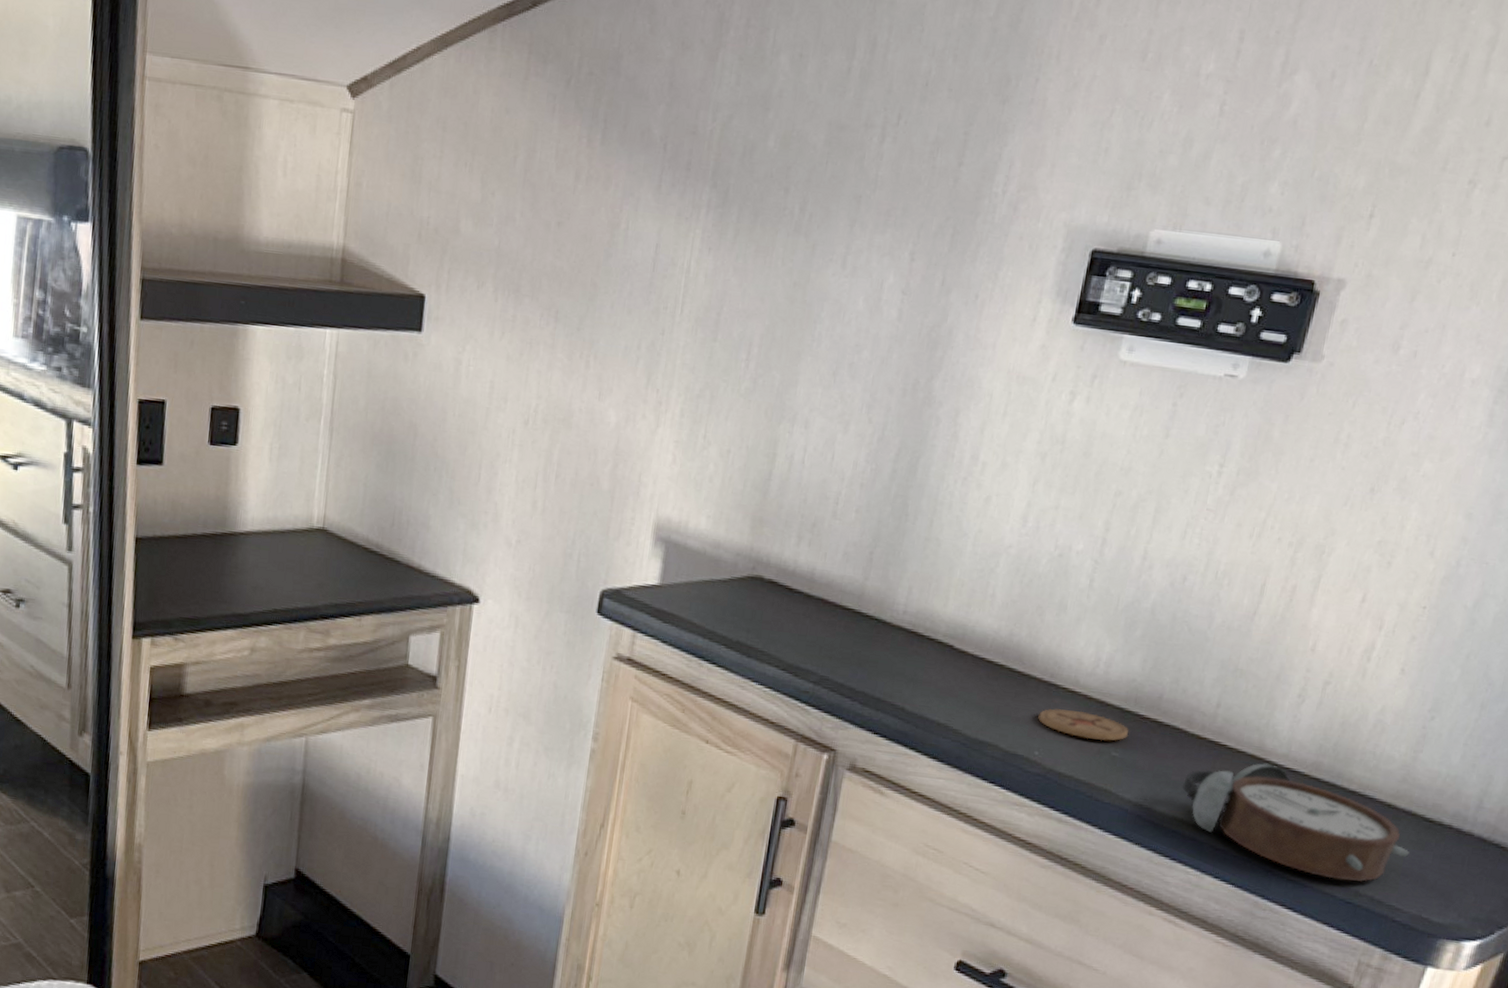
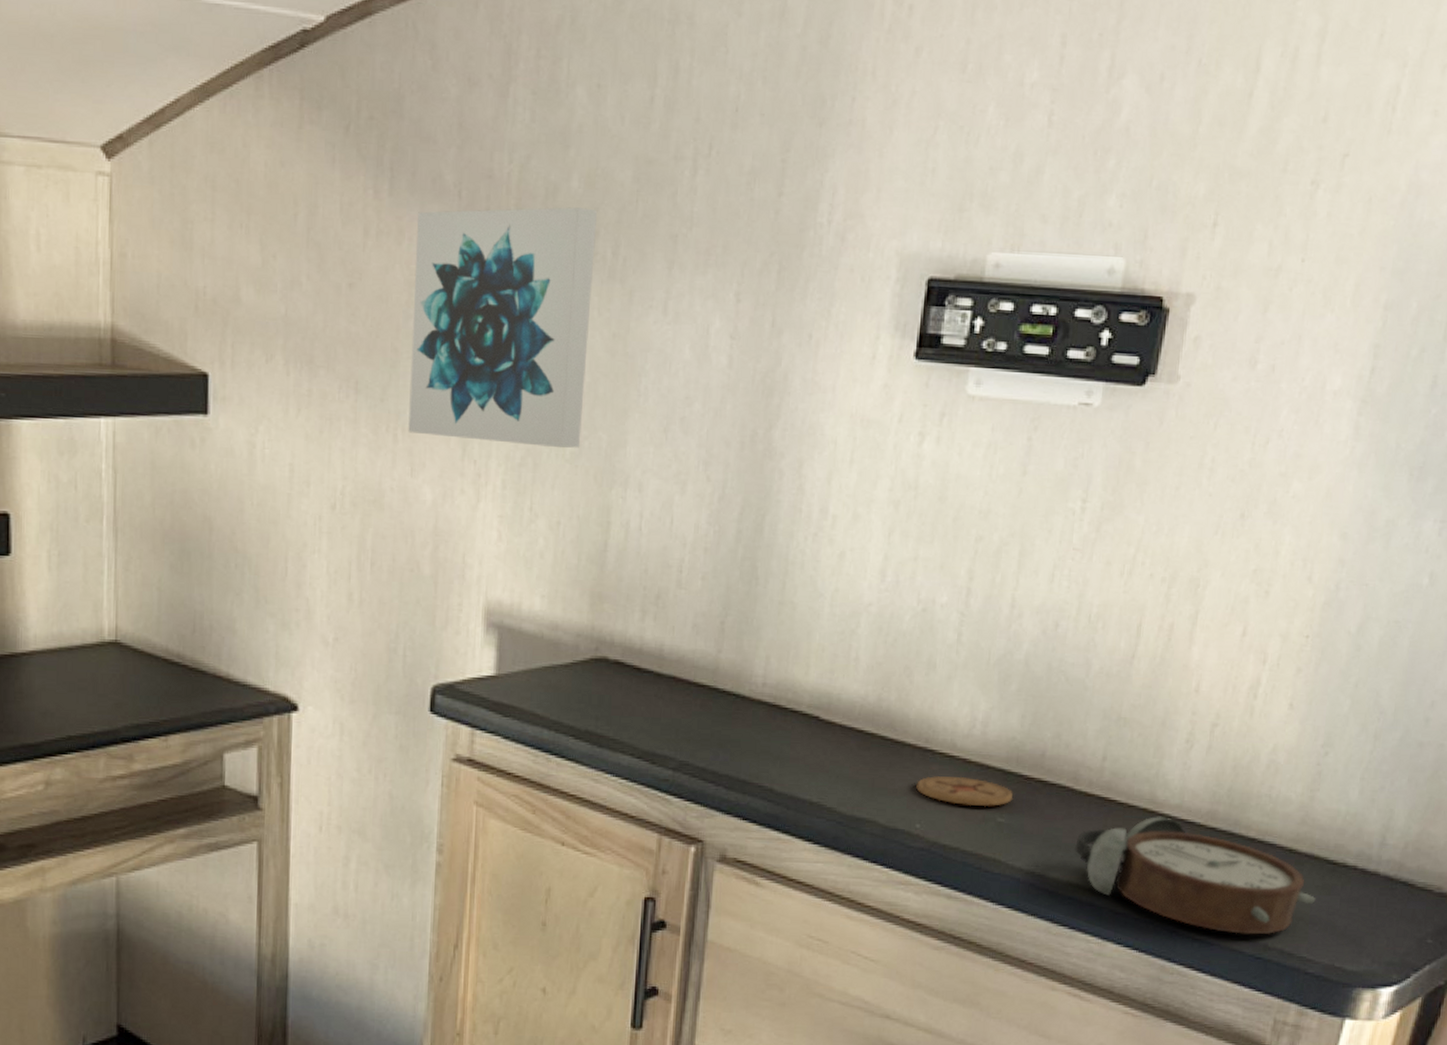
wall art: none [599,161,790,385] -> present [408,207,598,448]

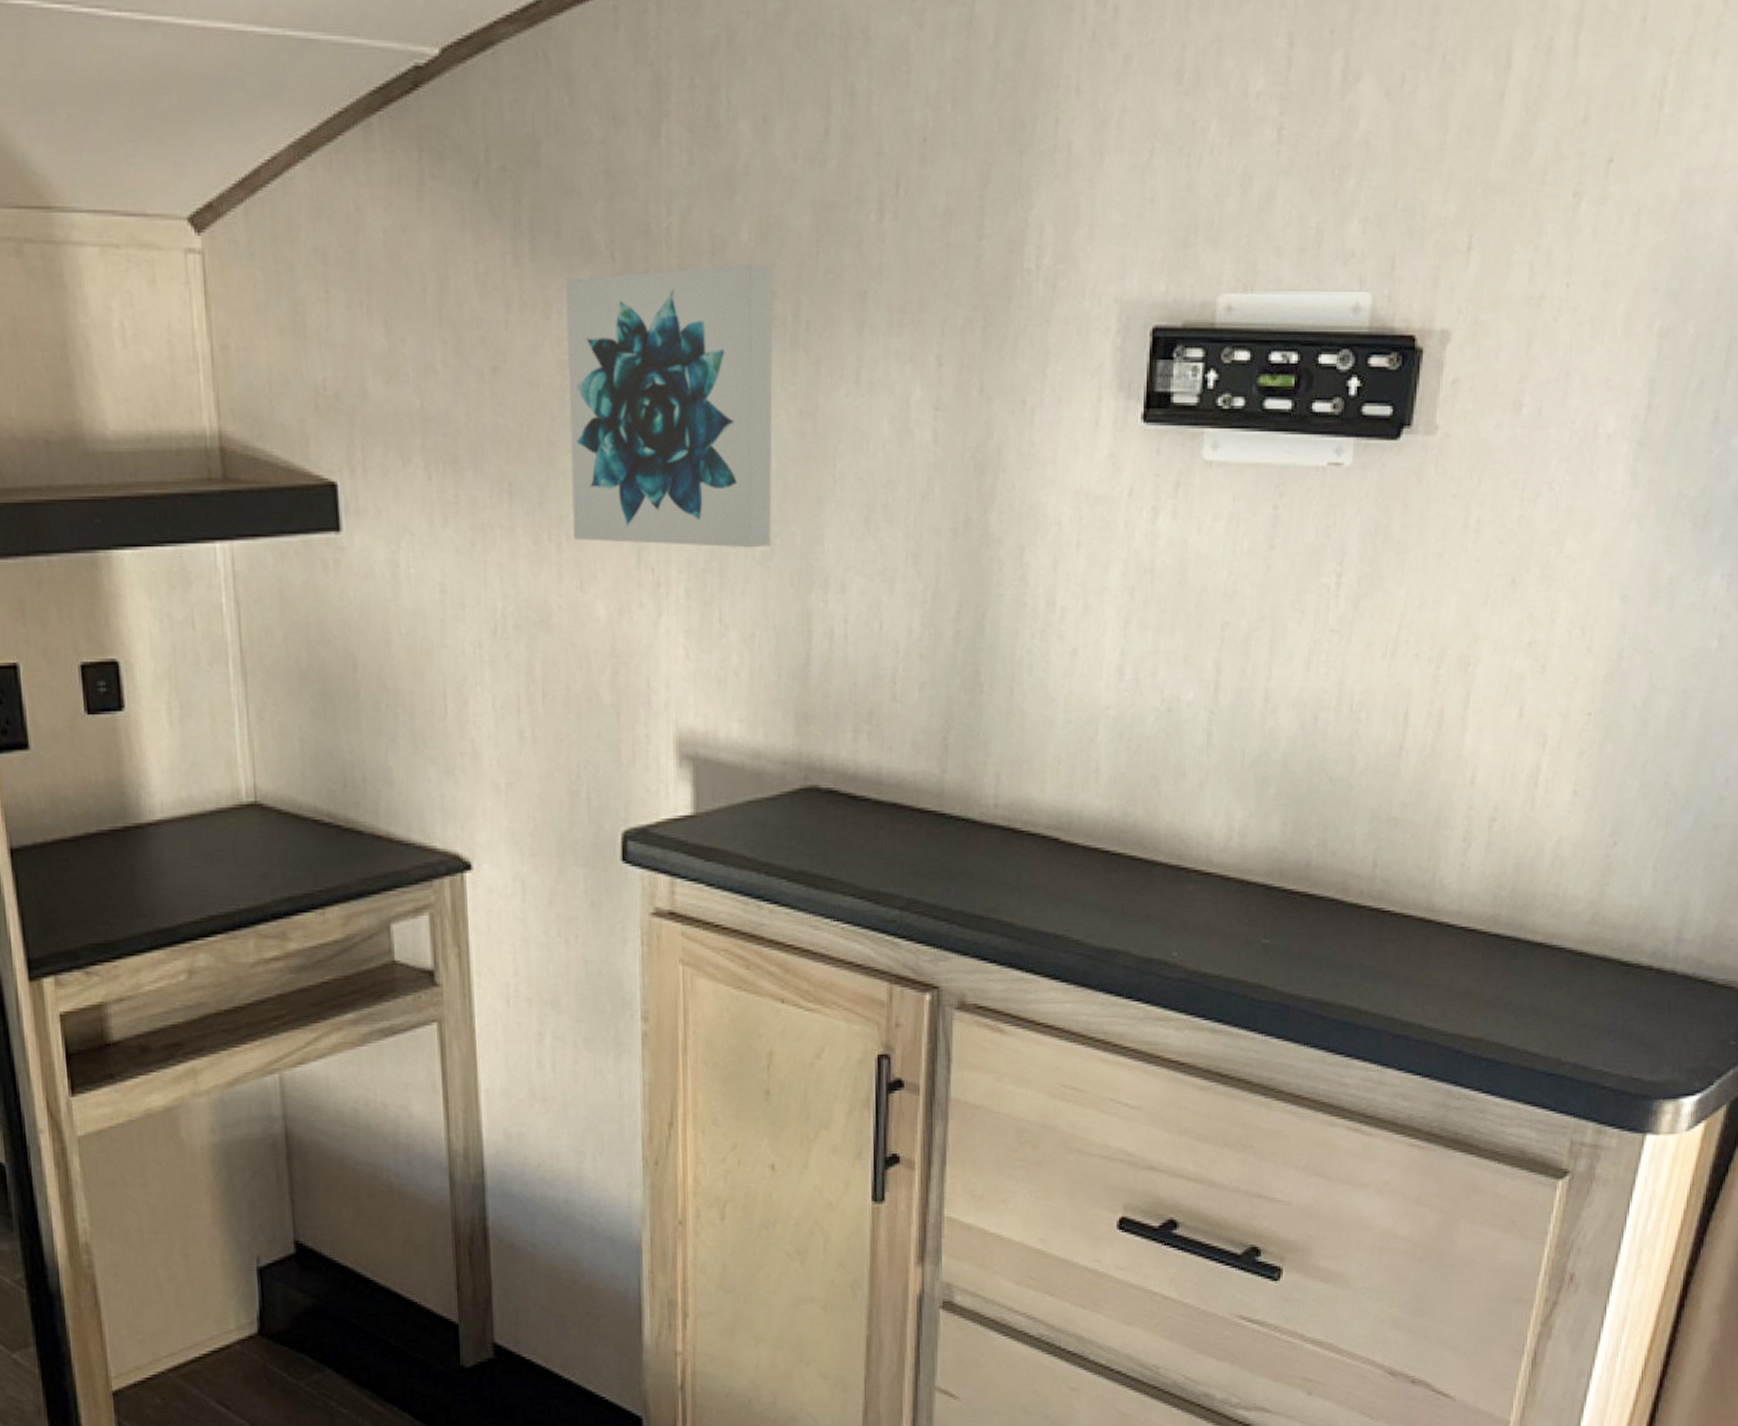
coaster: present [916,776,1013,807] -> none [1171,895,1278,929]
alarm clock: present [1075,817,1316,935] -> none [1348,926,1610,1050]

